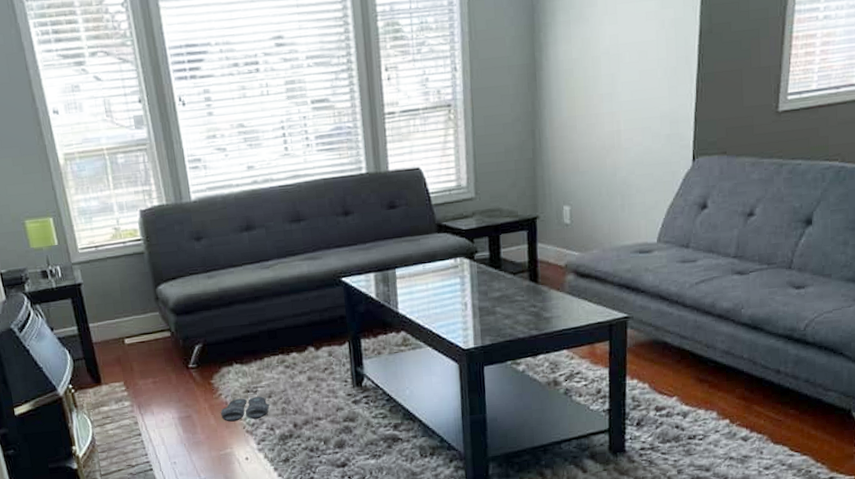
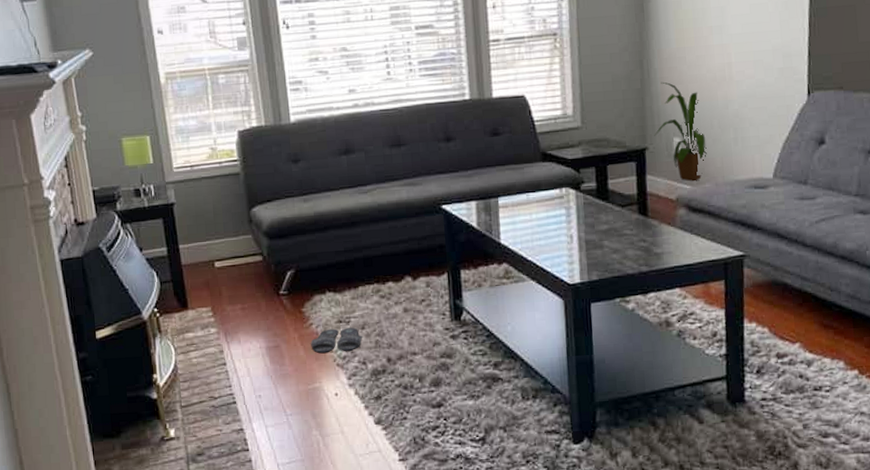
house plant: none [545,151,595,249] -> present [654,81,707,182]

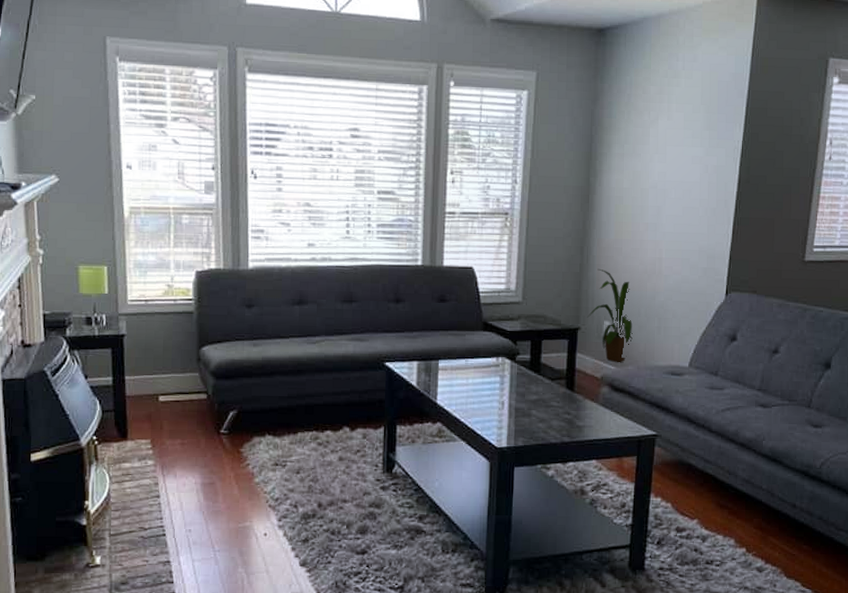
slippers: present [311,327,363,354] -> none [245,471,297,494]

